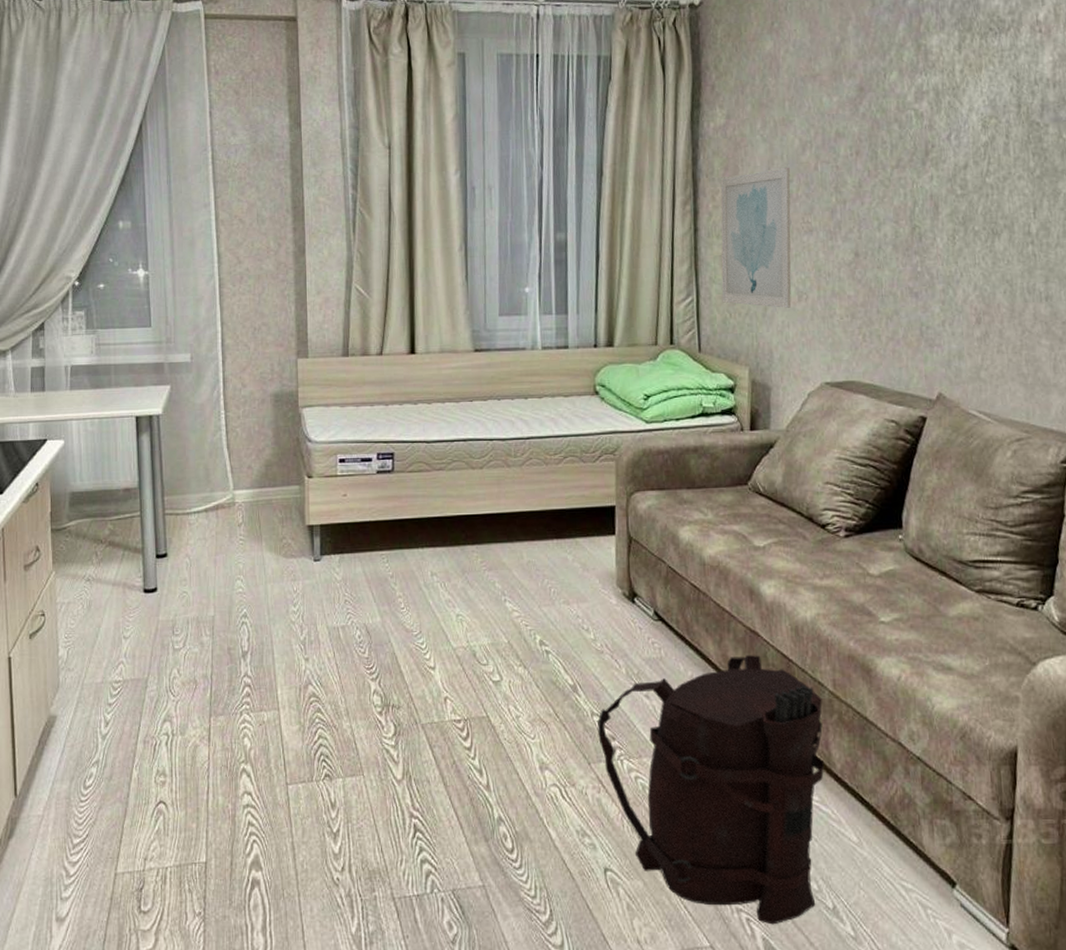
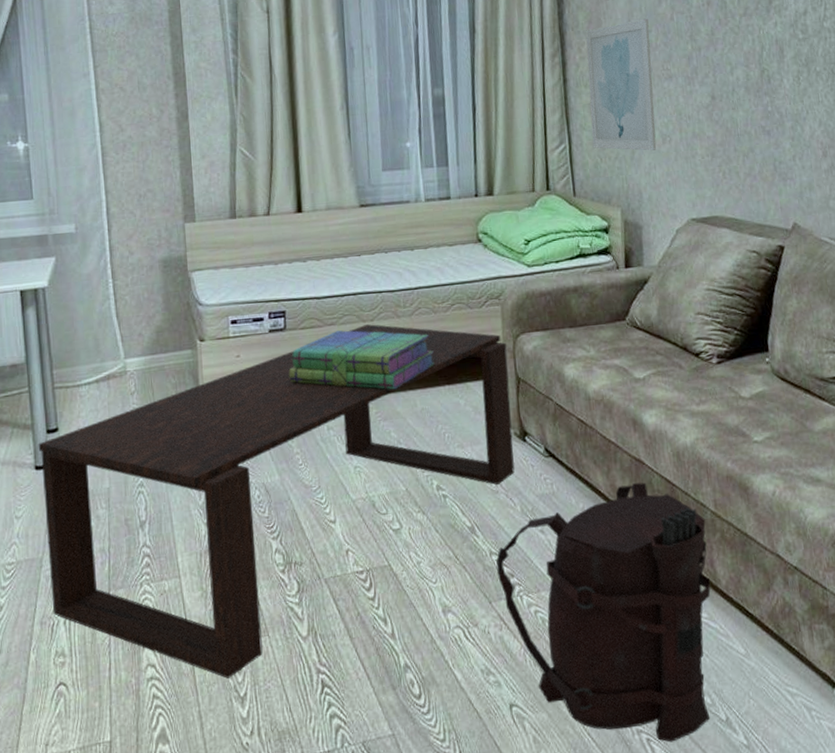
coffee table: none [147,472,622,813] -> present [38,324,515,679]
stack of books: none [394,475,544,540] -> present [288,330,435,390]

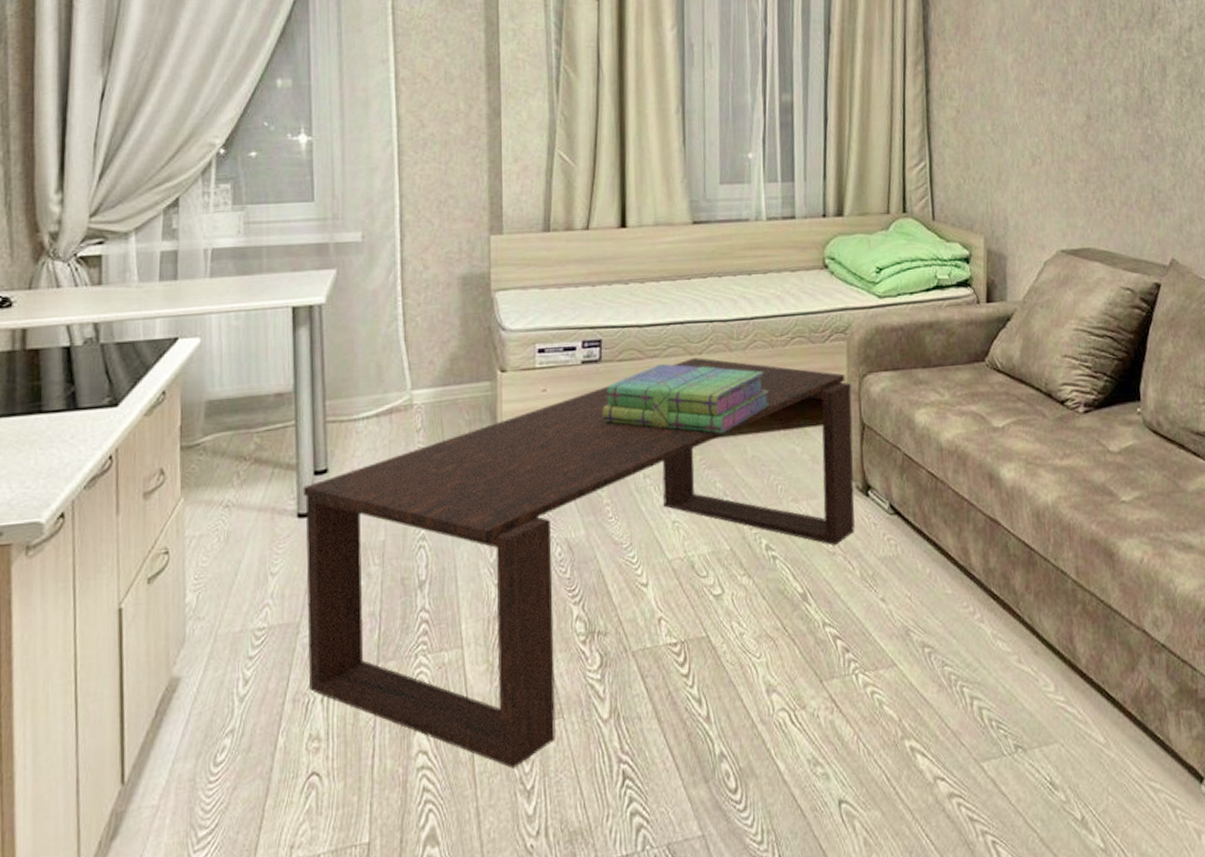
backpack: present [496,482,711,742] -> none [830,545,1070,845]
wall art: present [585,18,657,151] -> none [952,27,1026,173]

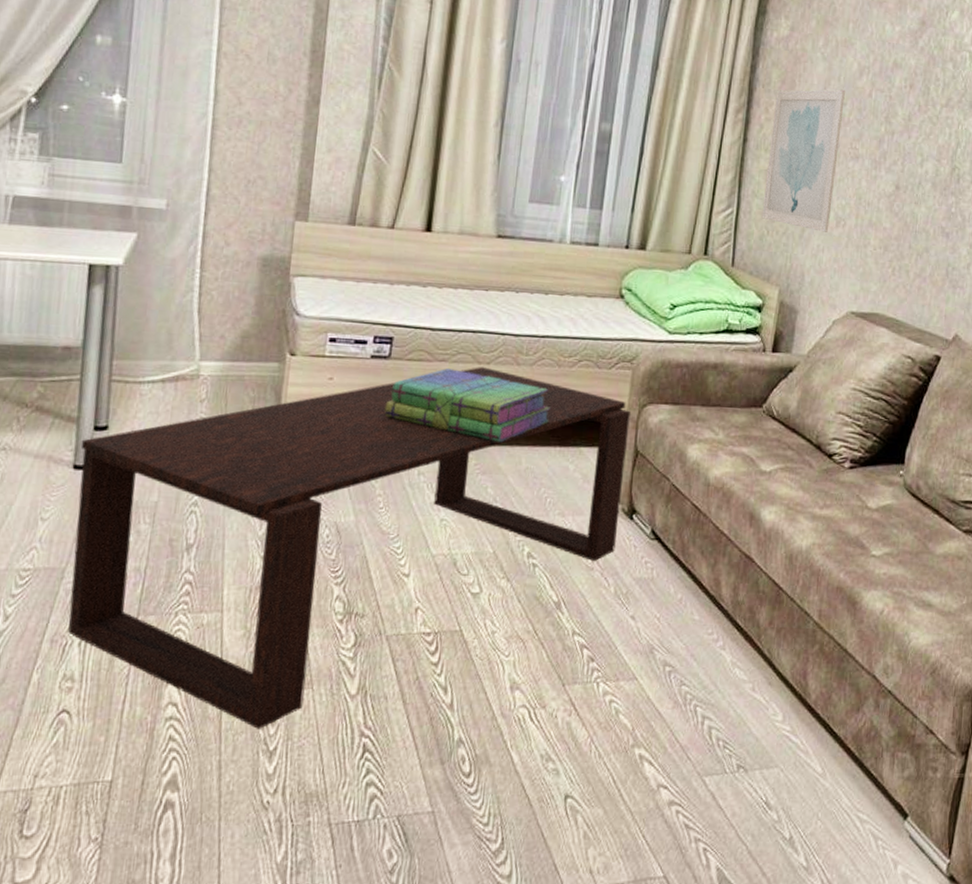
wall art: none [952,27,1026,173] -> present [761,89,845,232]

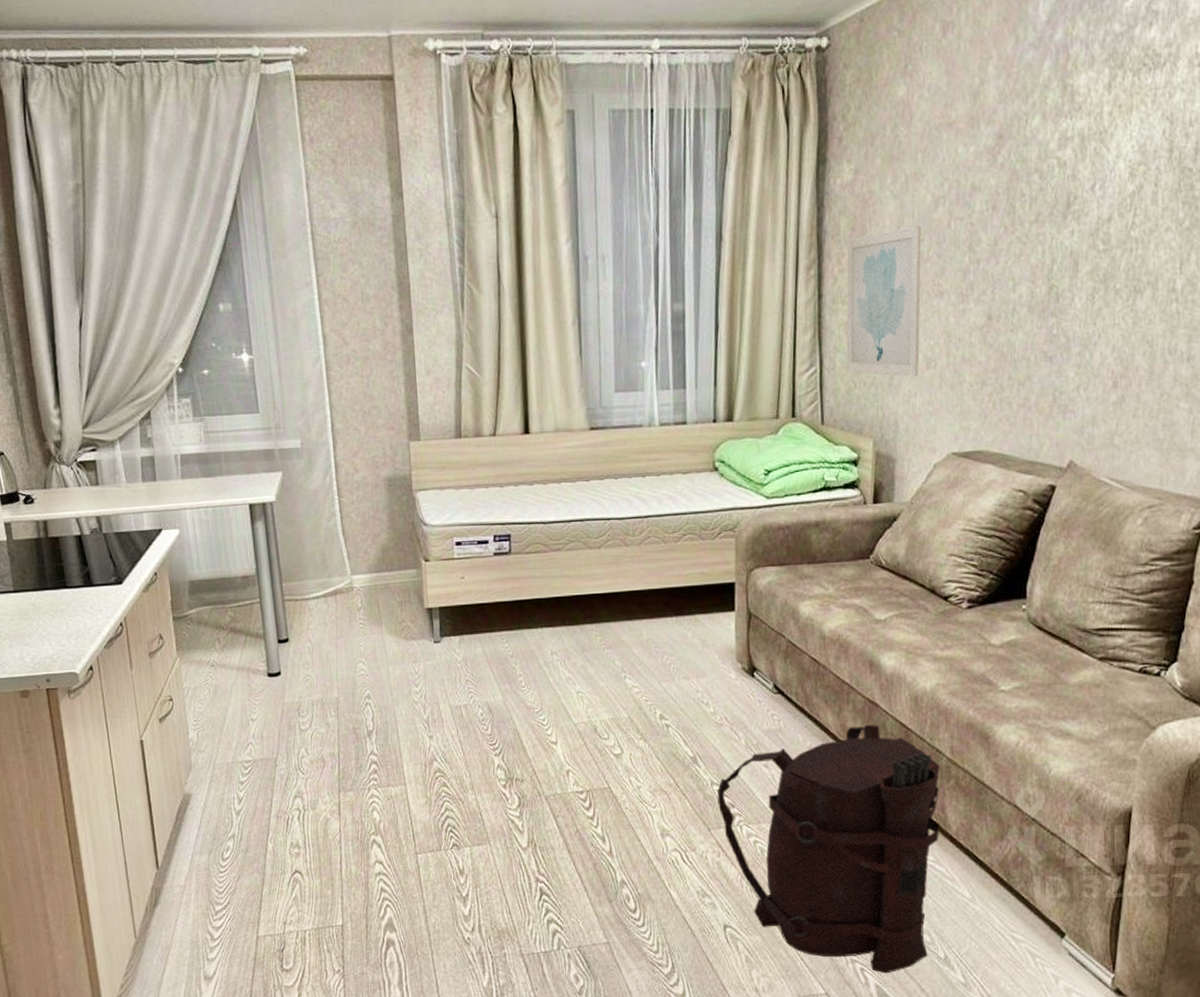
coffee table: present [68,367,630,729] -> none [270,551,741,879]
stack of books: present [384,367,551,443] -> none [513,556,663,618]
backpack: none [576,581,806,855] -> present [717,725,941,974]

